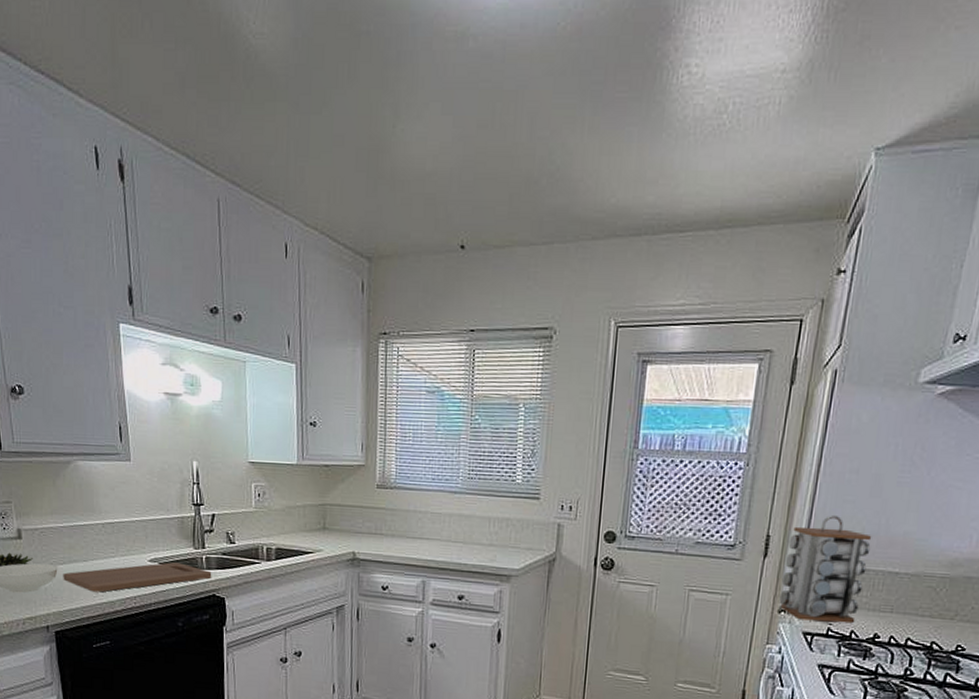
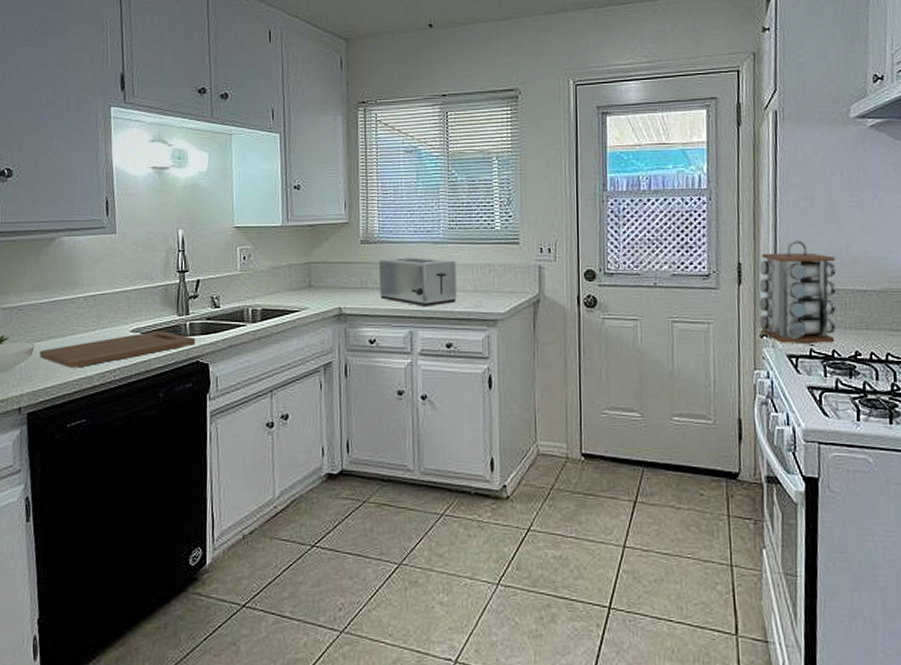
toaster: none [393,504,473,558] -> present [378,256,456,307]

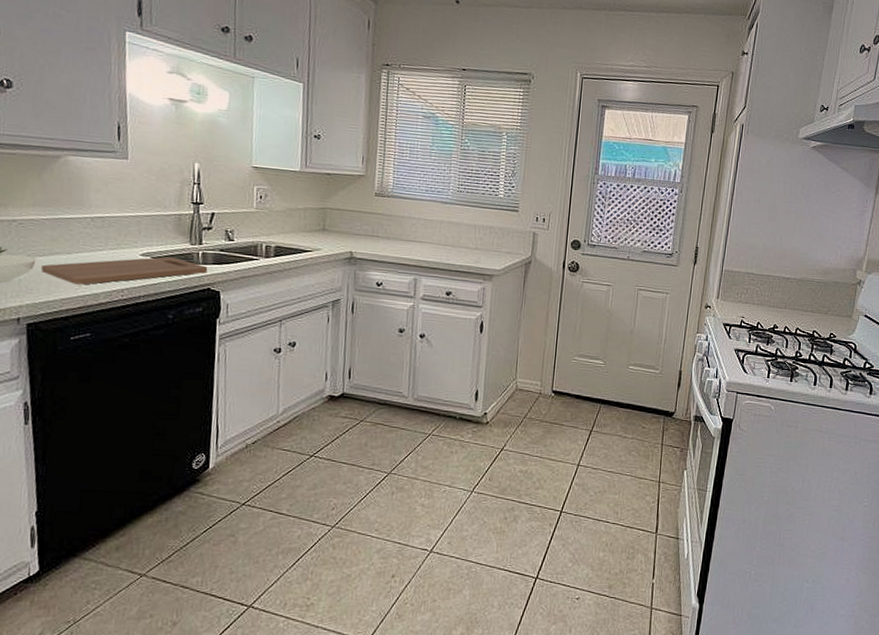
toaster: present [378,256,456,307] -> none [389,211,461,259]
spice rack: present [759,240,837,345] -> none [706,232,771,317]

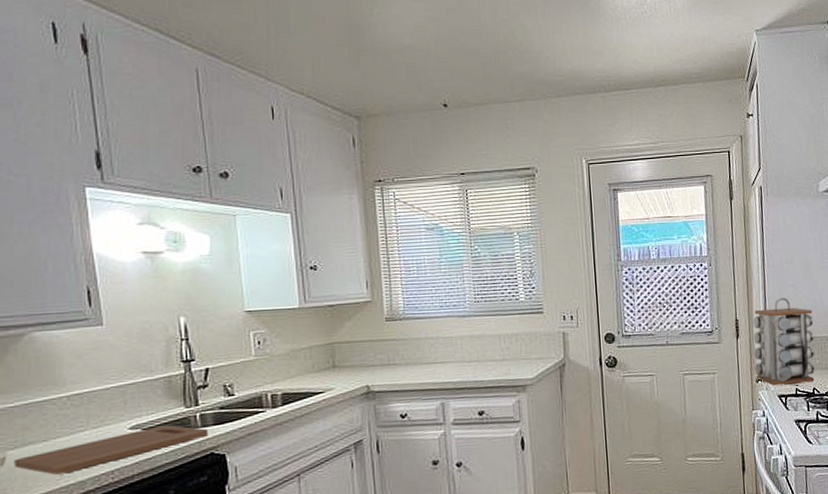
spice rack: none [706,232,771,317] -> present [753,297,815,386]

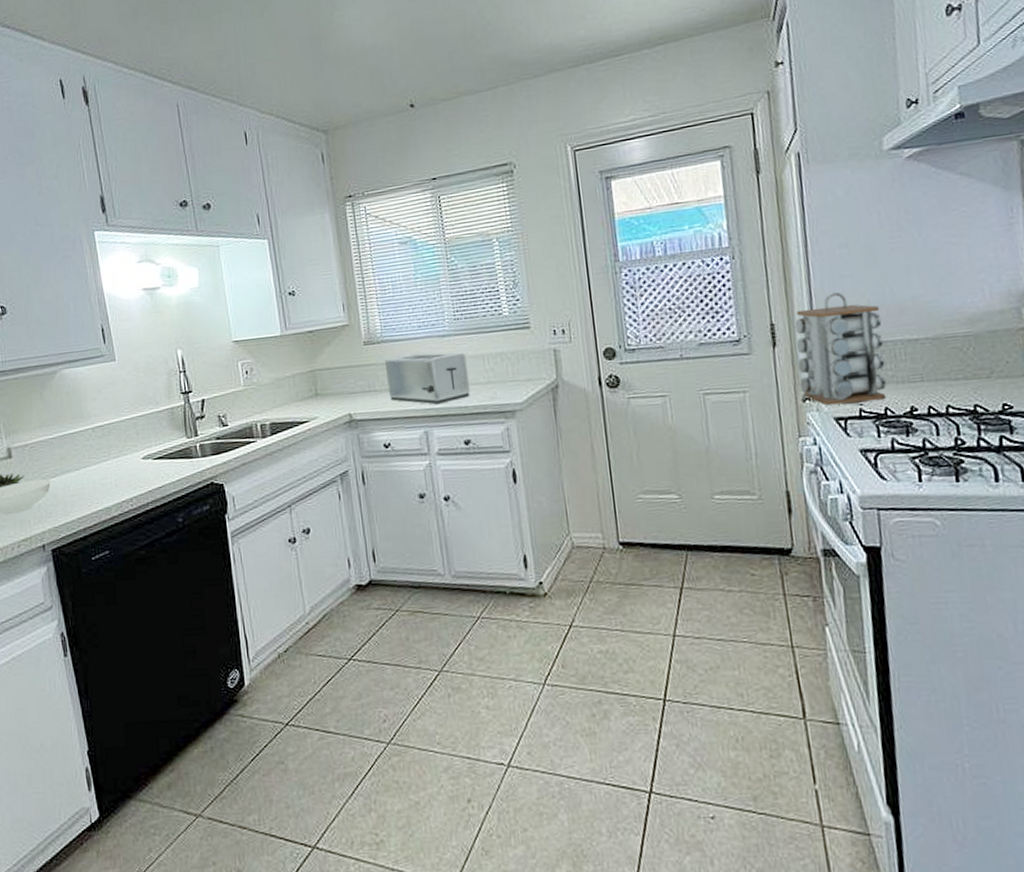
cutting board: present [14,425,209,475] -> none [56,455,208,501]
toaster: none [405,330,486,379] -> present [384,352,470,405]

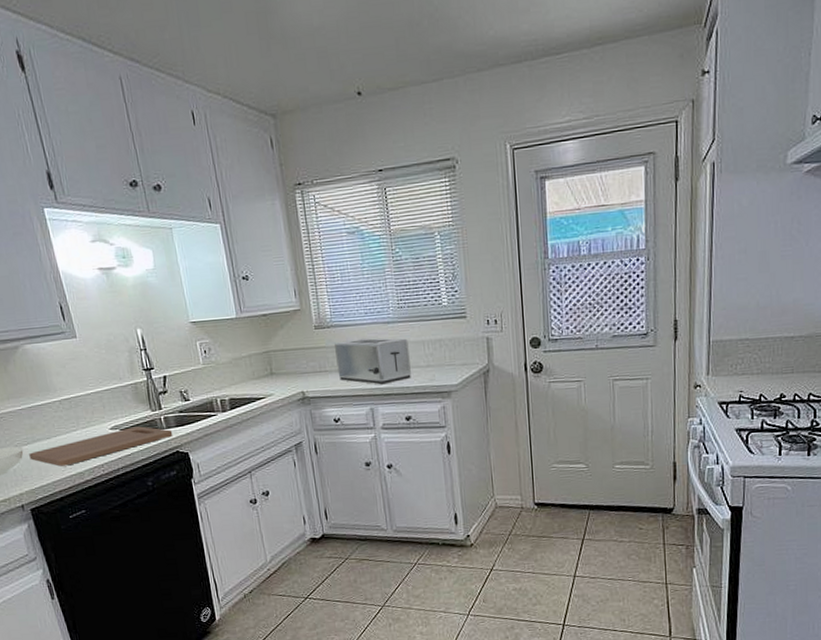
cutting board: none [56,455,208,501] -> present [29,426,173,467]
spice rack: present [794,291,887,406] -> none [693,293,767,392]

